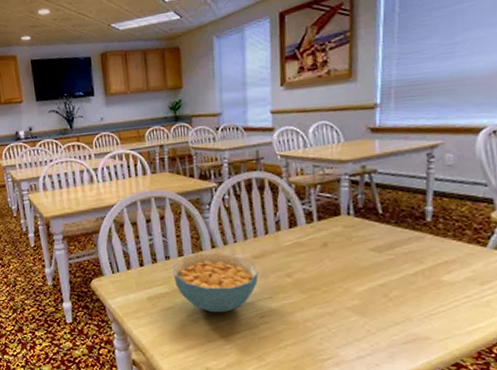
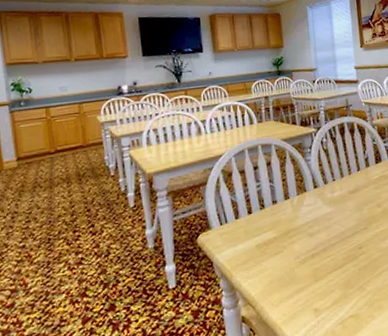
cereal bowl: present [173,253,259,313] -> none [280,192,355,251]

